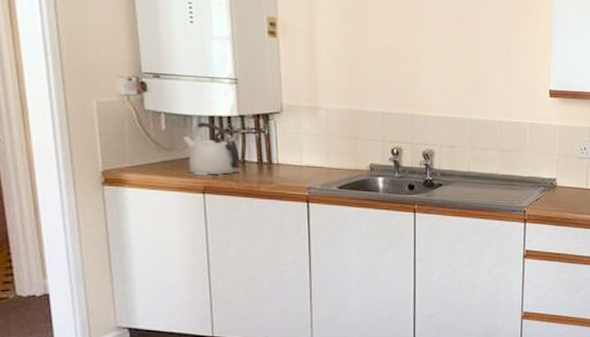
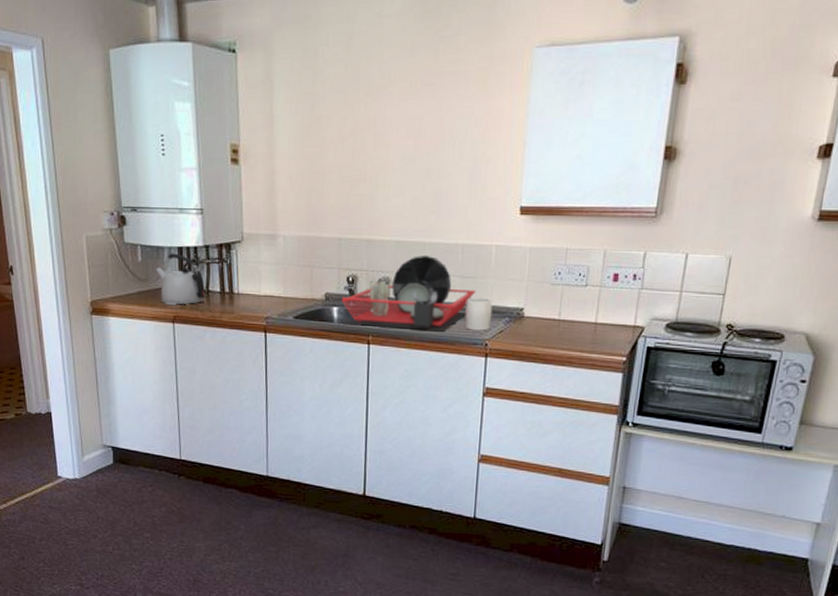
dish rack: none [386,130,514,200] -> present [341,254,476,332]
mug: none [504,169,529,199] -> present [464,297,493,331]

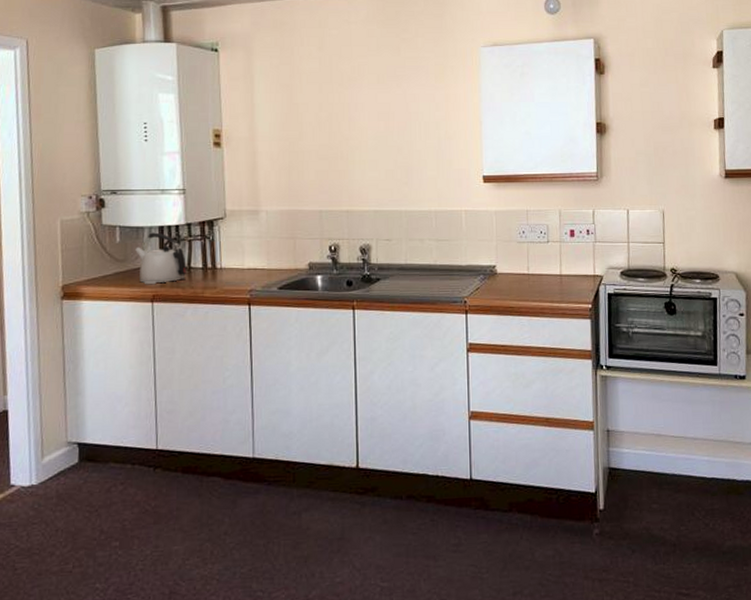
dish rack: present [341,254,476,332] -> none [325,222,451,293]
mug: present [464,297,493,331] -> none [443,258,468,289]

